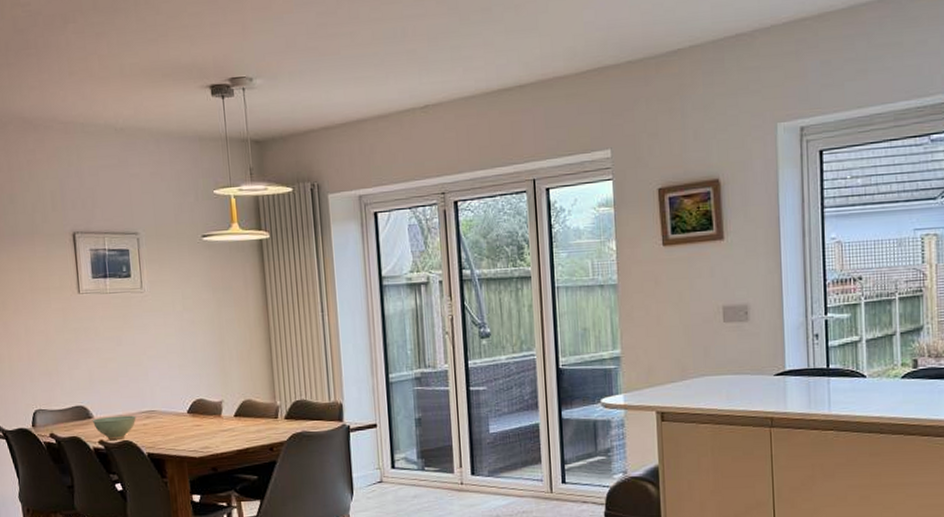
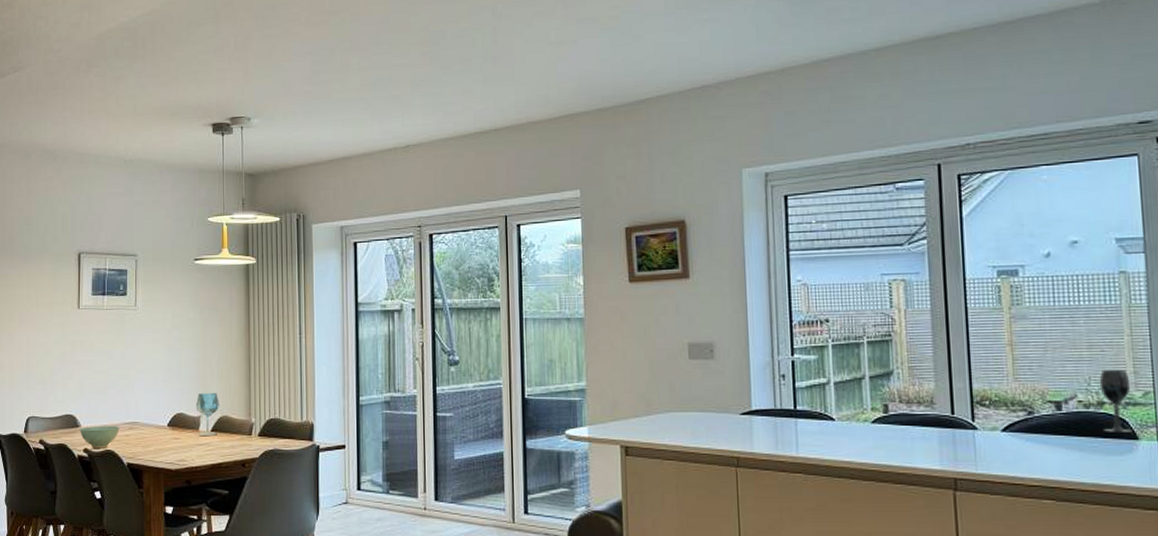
wine glass: none [216,377,242,422] -> present [196,393,219,437]

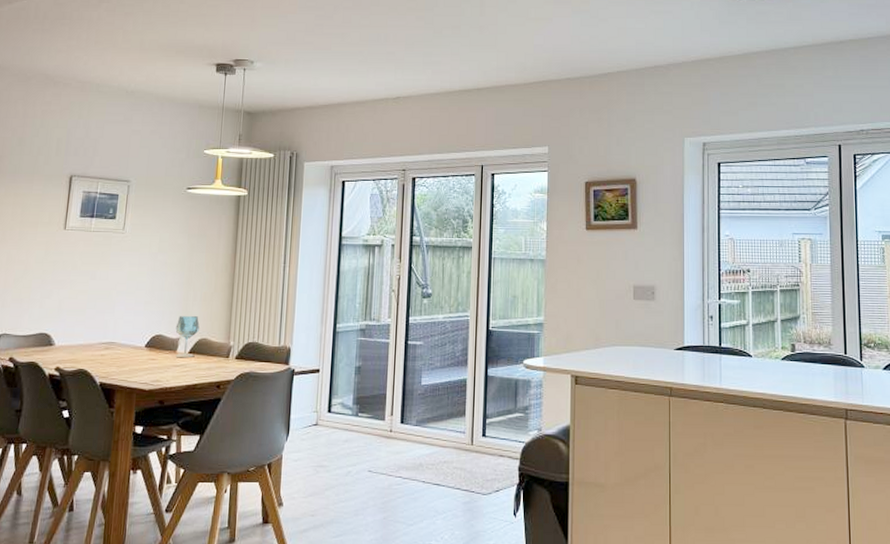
bowl: present [79,426,120,448] -> none [52,345,96,368]

